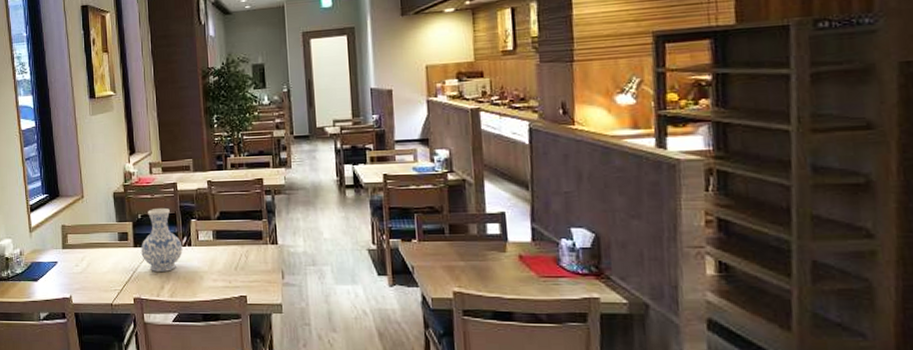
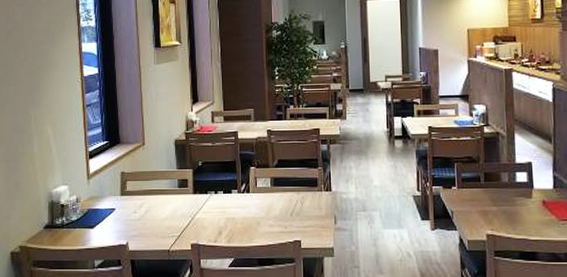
vase: present [141,207,183,273] -> none [200,155,241,219]

